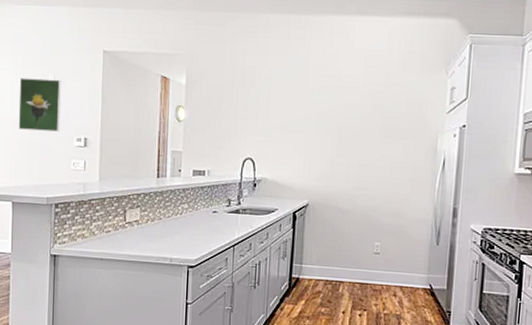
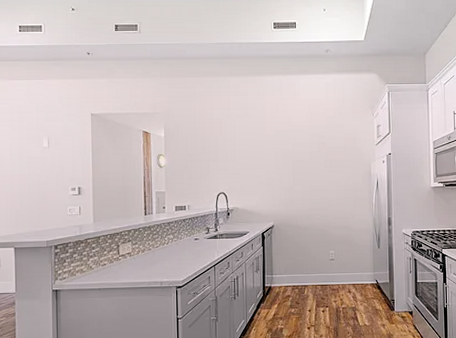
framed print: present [18,78,62,132] -> none [16,140,56,185]

